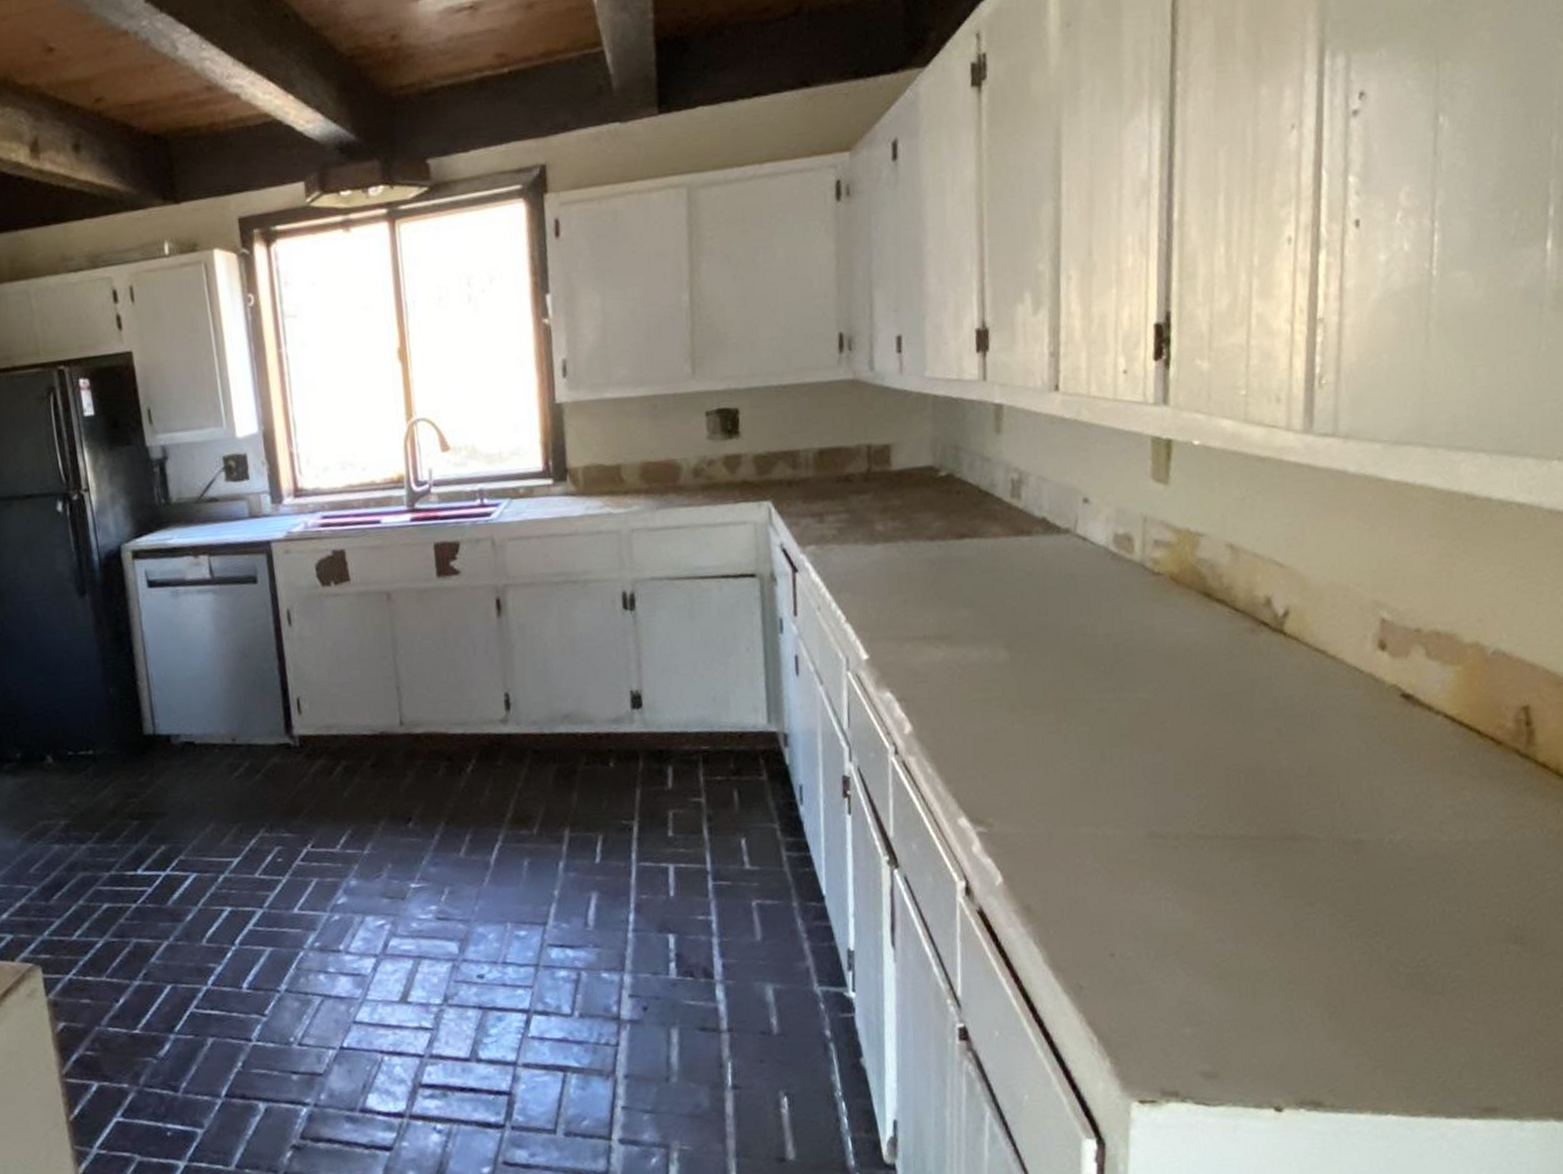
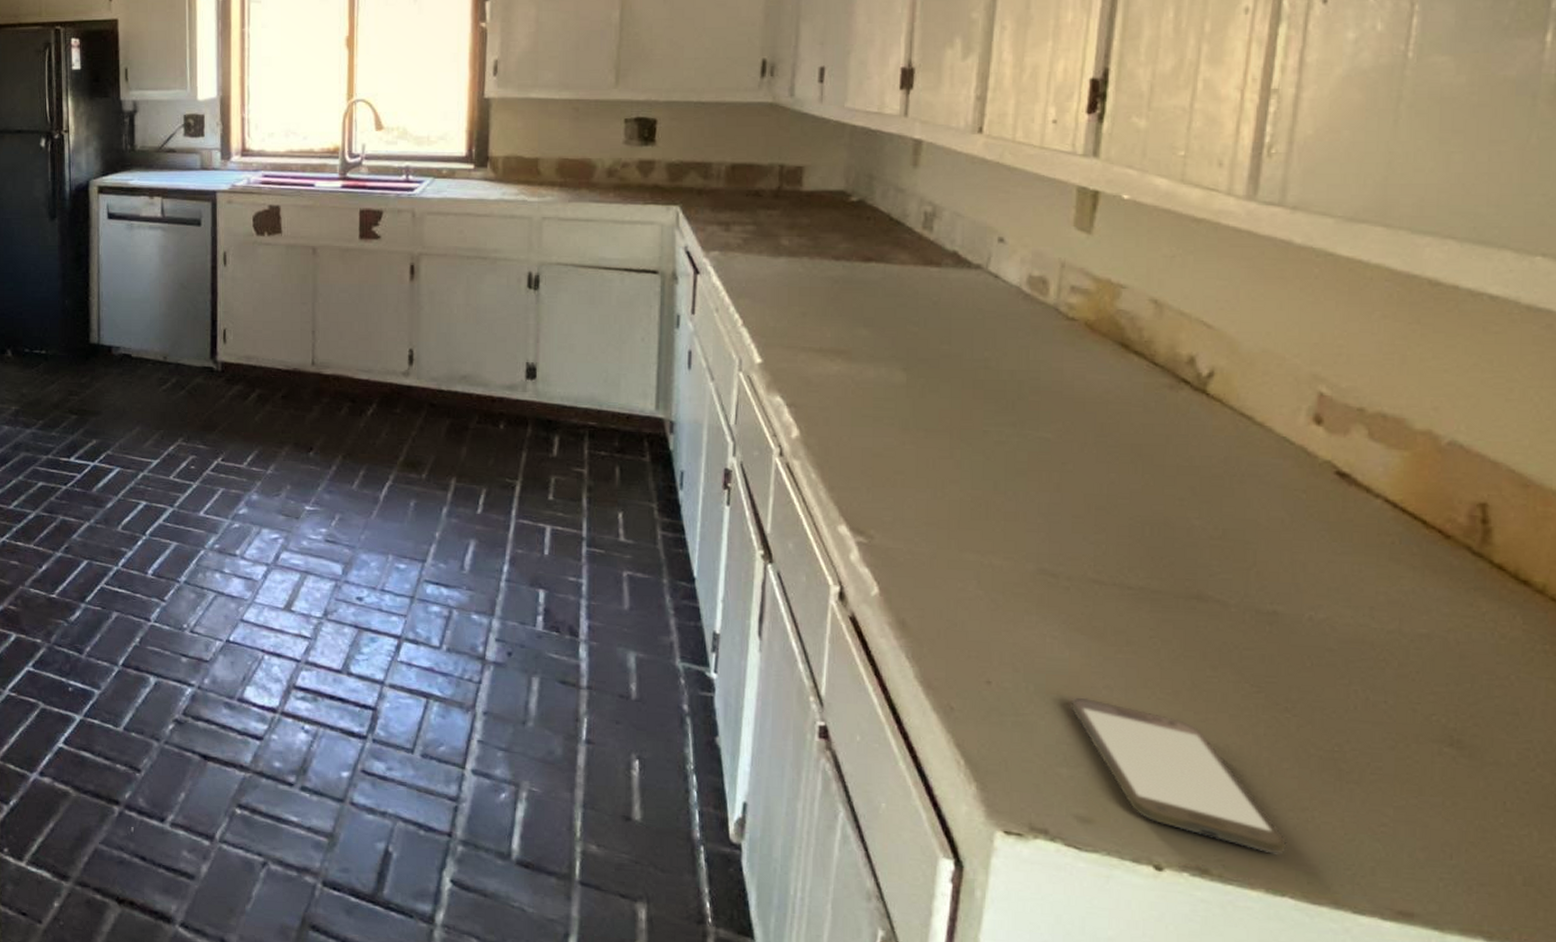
smartphone: none [1188,954,1387,1076] -> present [1070,697,1287,854]

